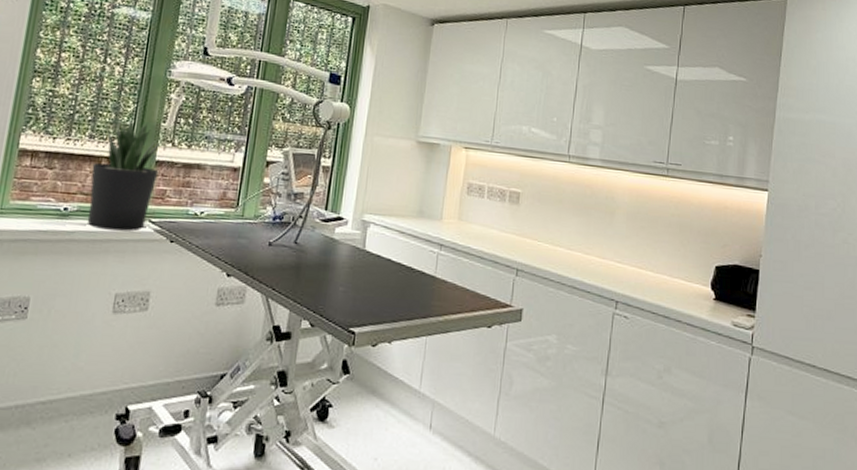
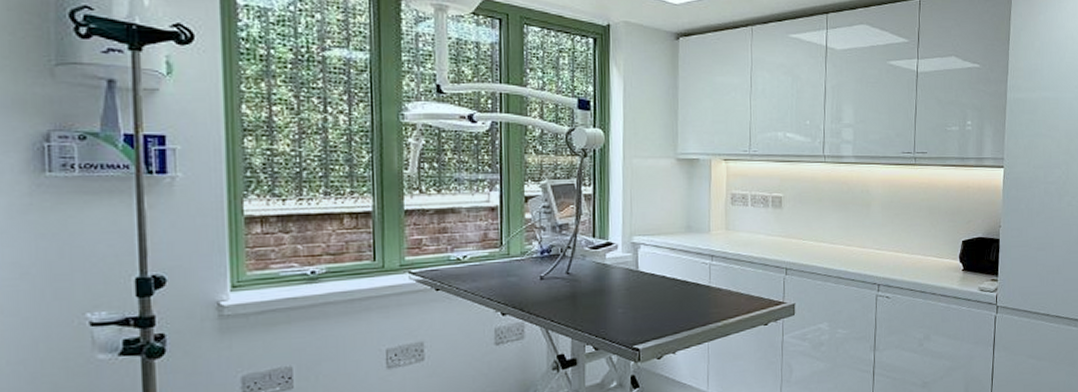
planter: present [87,112,163,233] -> none [334,164,410,289]

